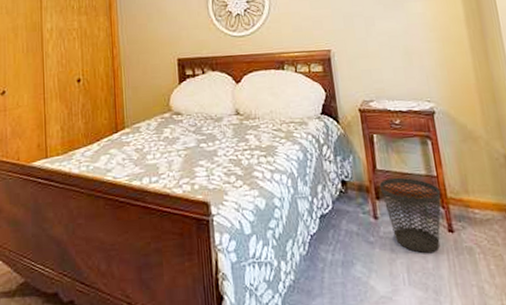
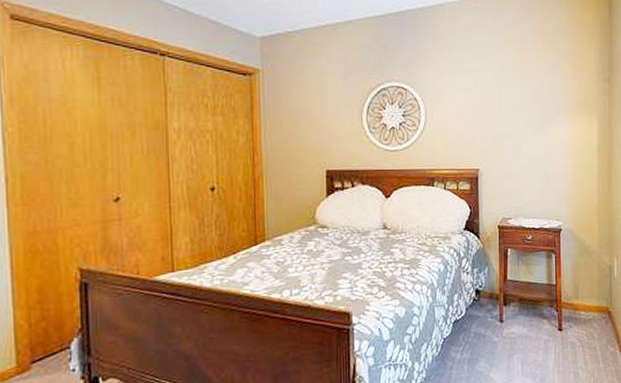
wastebasket: present [379,177,441,253] -> none [508,286,557,349]

